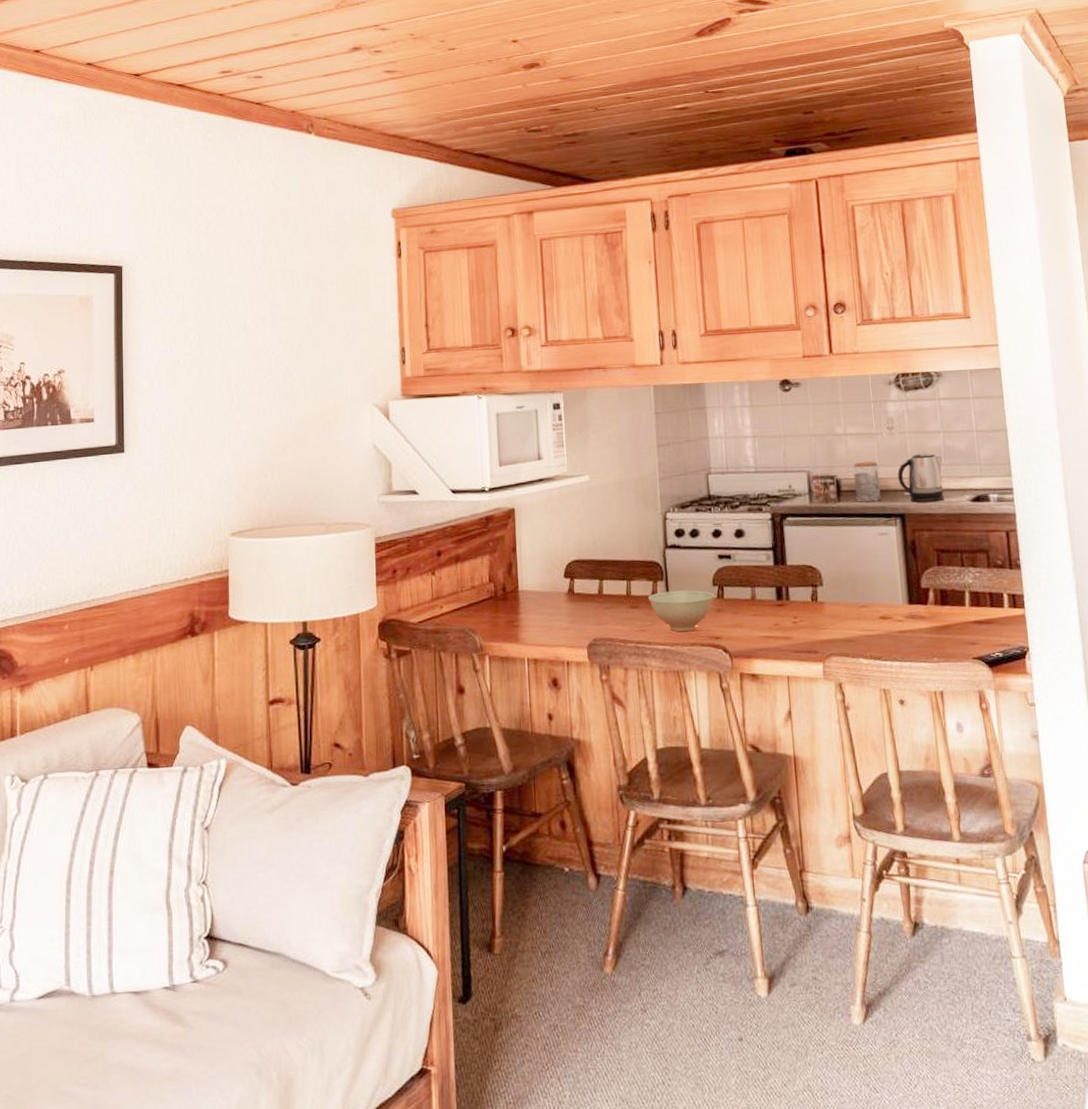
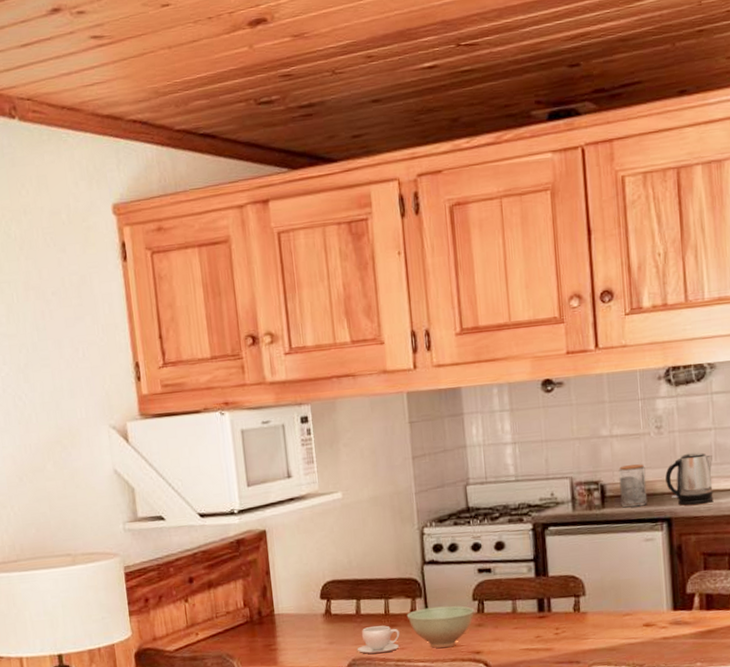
teacup: none [598,607,641,635] -> present [357,625,400,654]

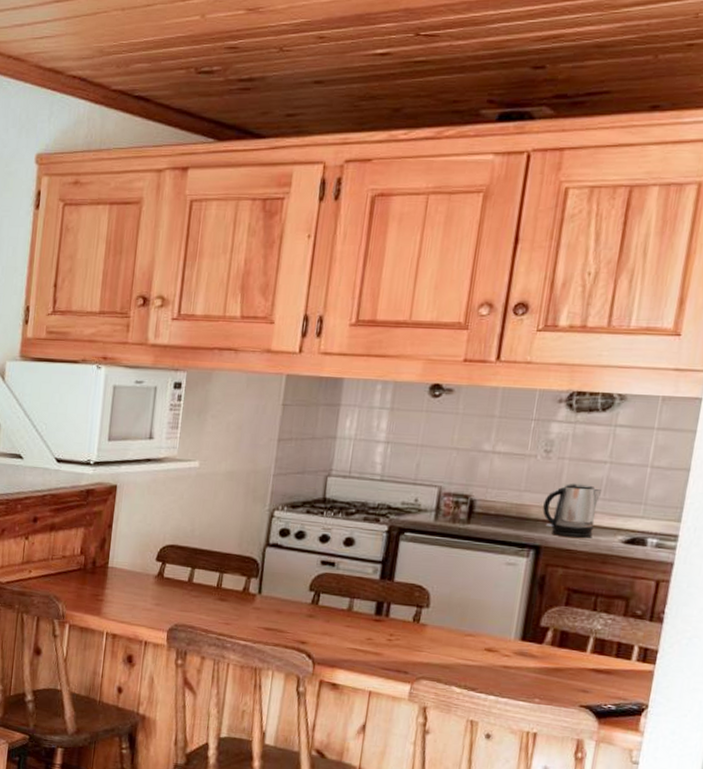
teacup: present [357,625,400,654] -> none [181,596,228,625]
bowl: present [406,605,475,649] -> none [238,589,309,632]
jar: present [618,464,648,508] -> none [488,484,524,529]

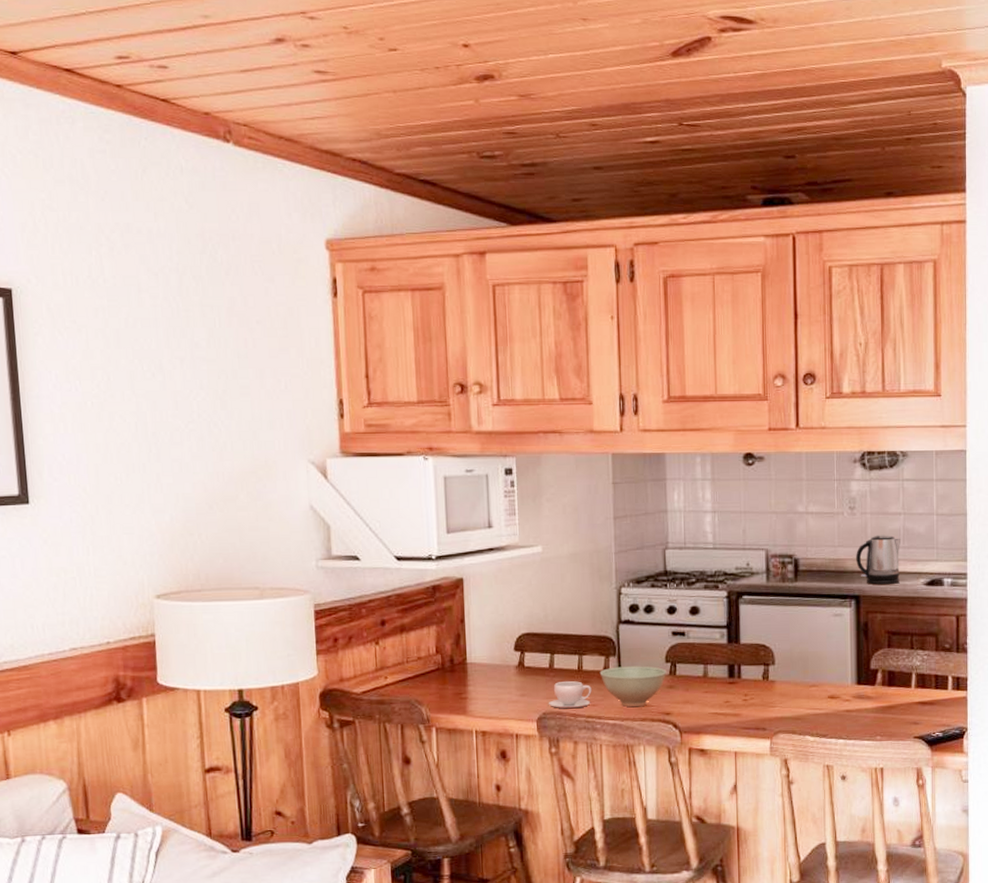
teacup: none [181,596,228,625] -> present [548,681,592,709]
bowl: none [238,589,309,632] -> present [599,666,667,708]

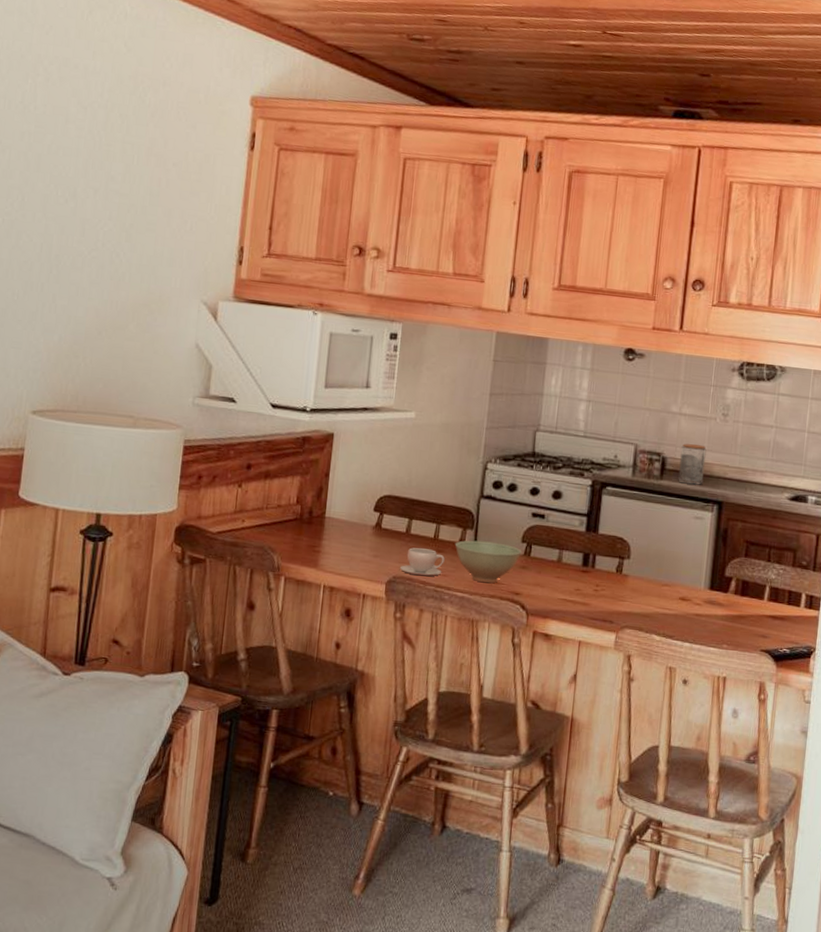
jar: none [812,542,838,583] -> present [678,443,707,485]
kettle: present [856,534,900,586] -> none [723,444,770,495]

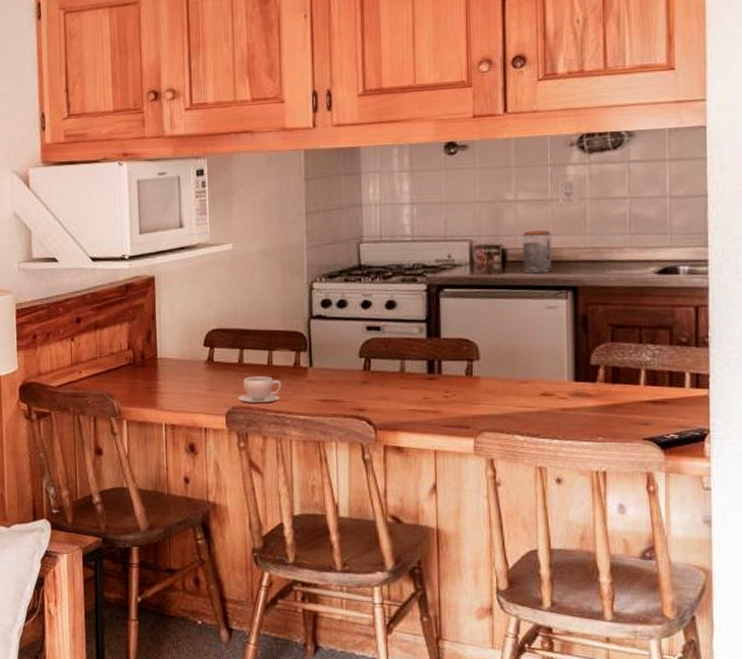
bowl: present [454,540,522,584] -> none [290,361,361,403]

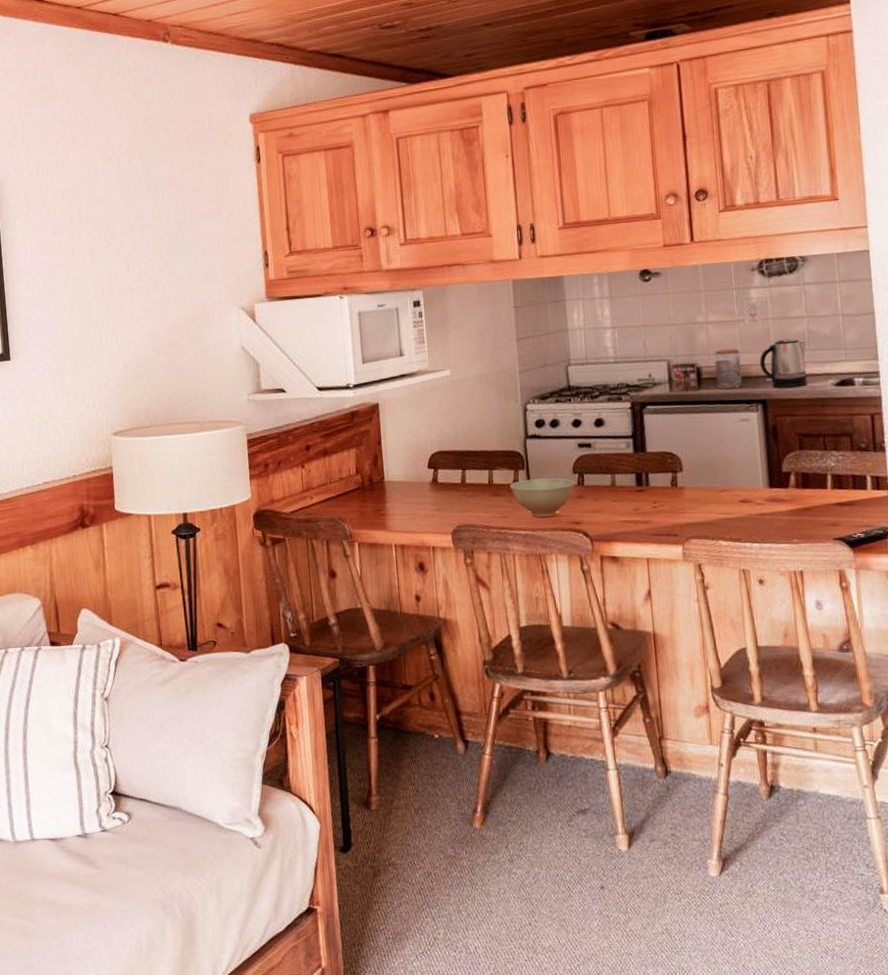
teacup: present [237,376,282,404] -> none [461,495,503,522]
bowl: none [290,361,361,403] -> present [509,477,575,518]
kettle: none [573,220,626,275] -> present [760,338,808,389]

